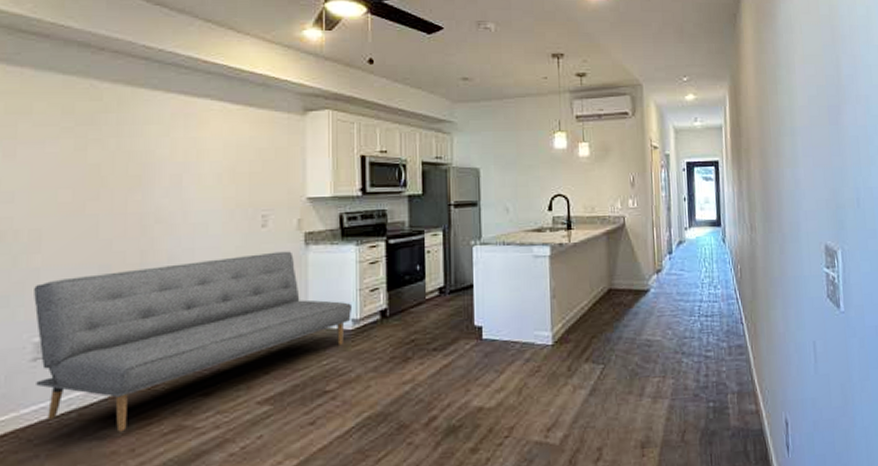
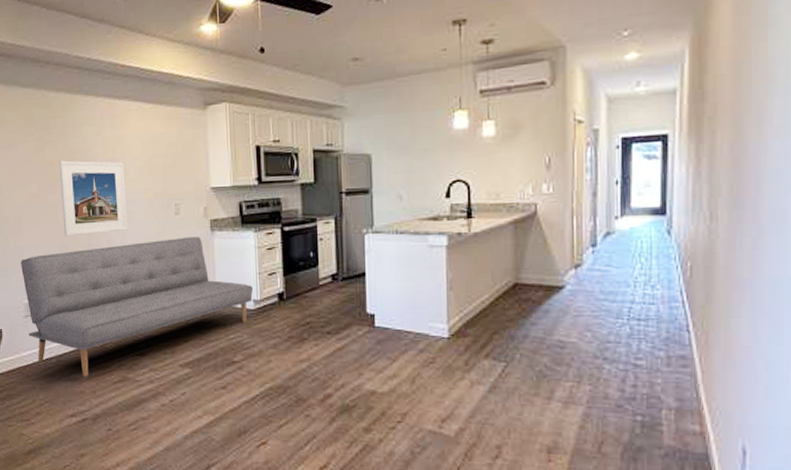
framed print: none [106,163,199,254] -> present [59,160,128,237]

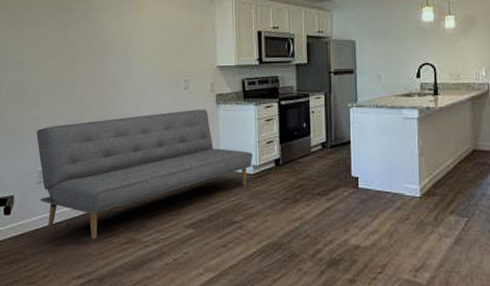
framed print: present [59,160,128,237] -> none [79,40,141,109]

